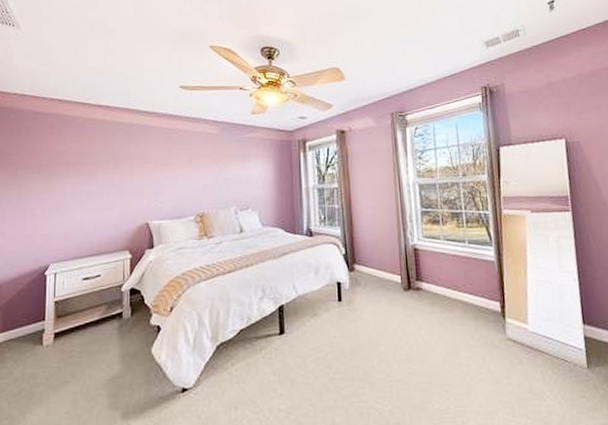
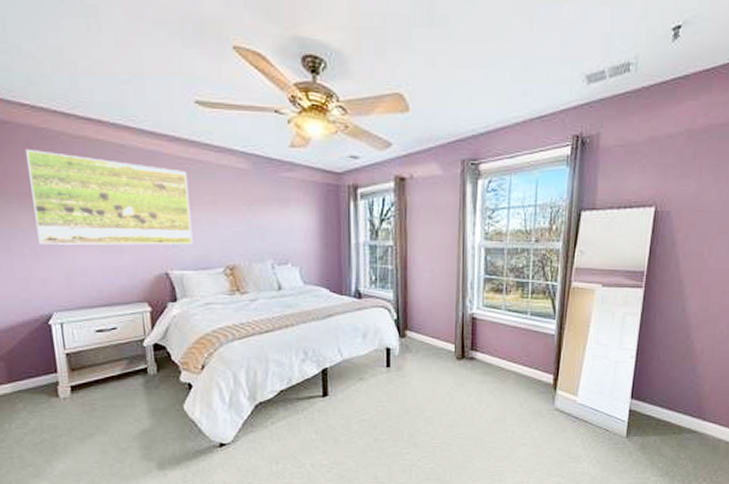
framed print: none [48,131,171,205] -> present [24,148,193,245]

